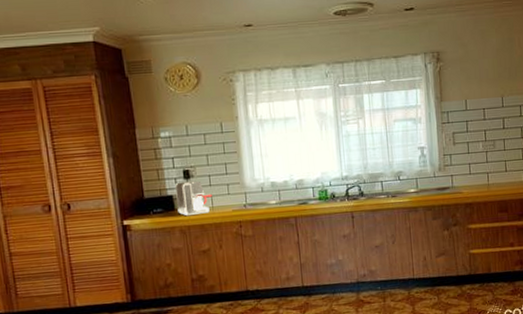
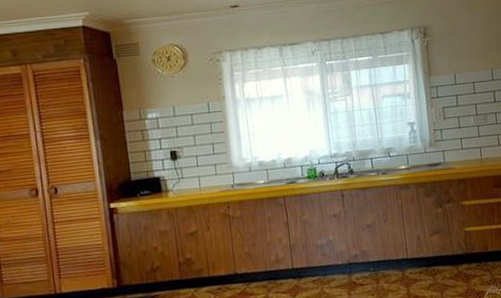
coffee maker: present [175,180,212,216] -> none [162,161,200,198]

